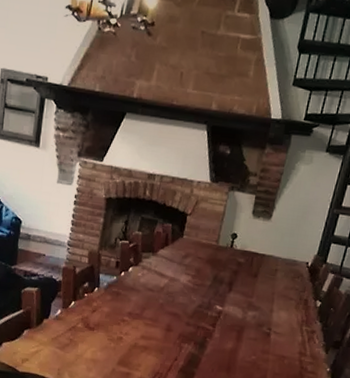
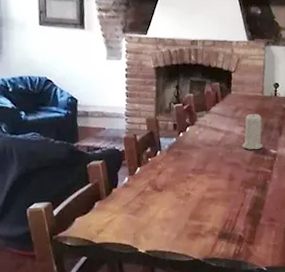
candle: none [186,262,213,303] -> present [242,113,262,150]

